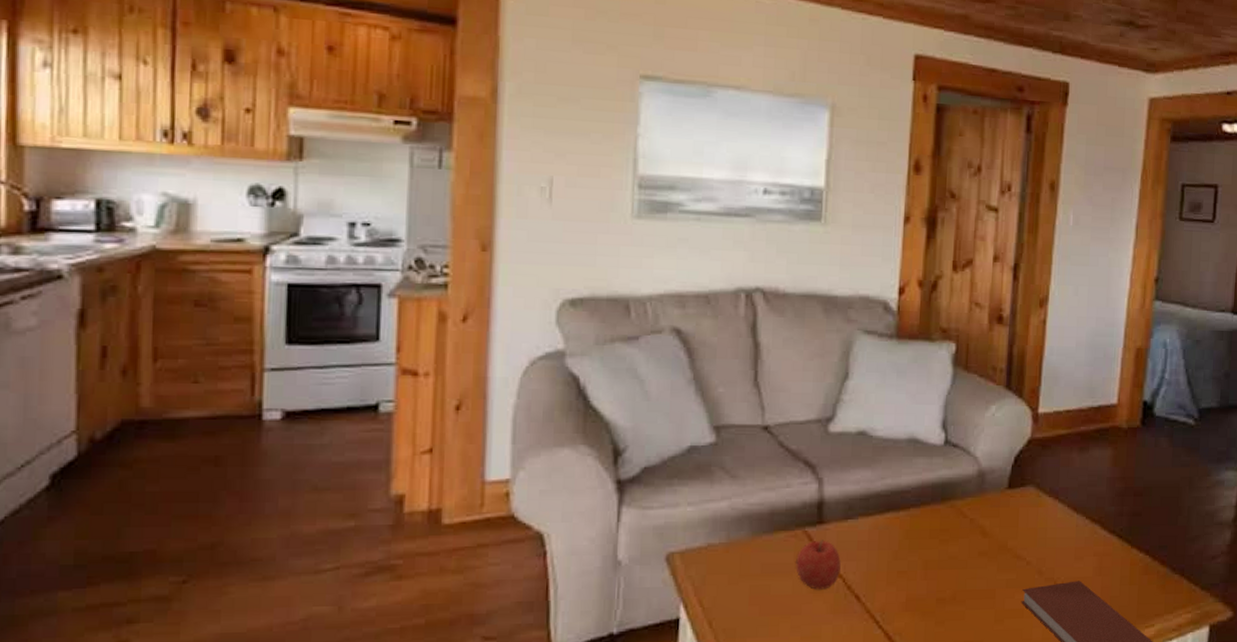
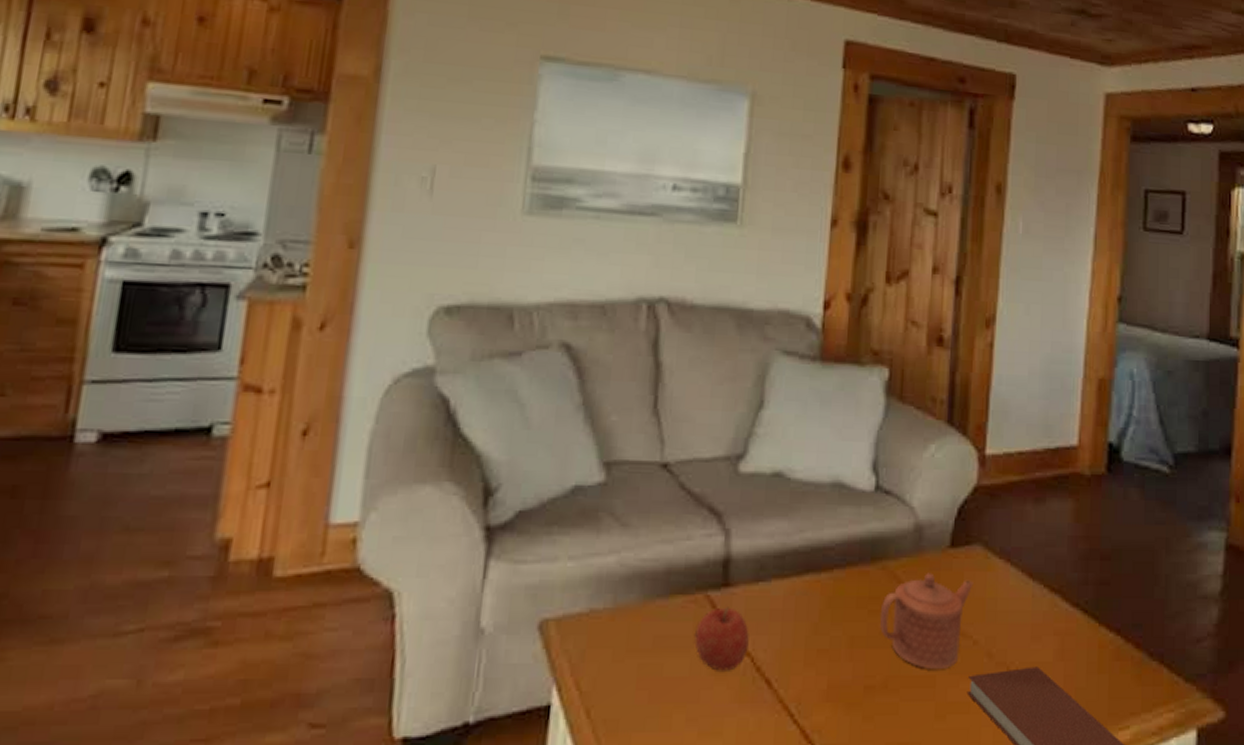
teapot: none [949,509,1027,584] -> present [880,572,974,669]

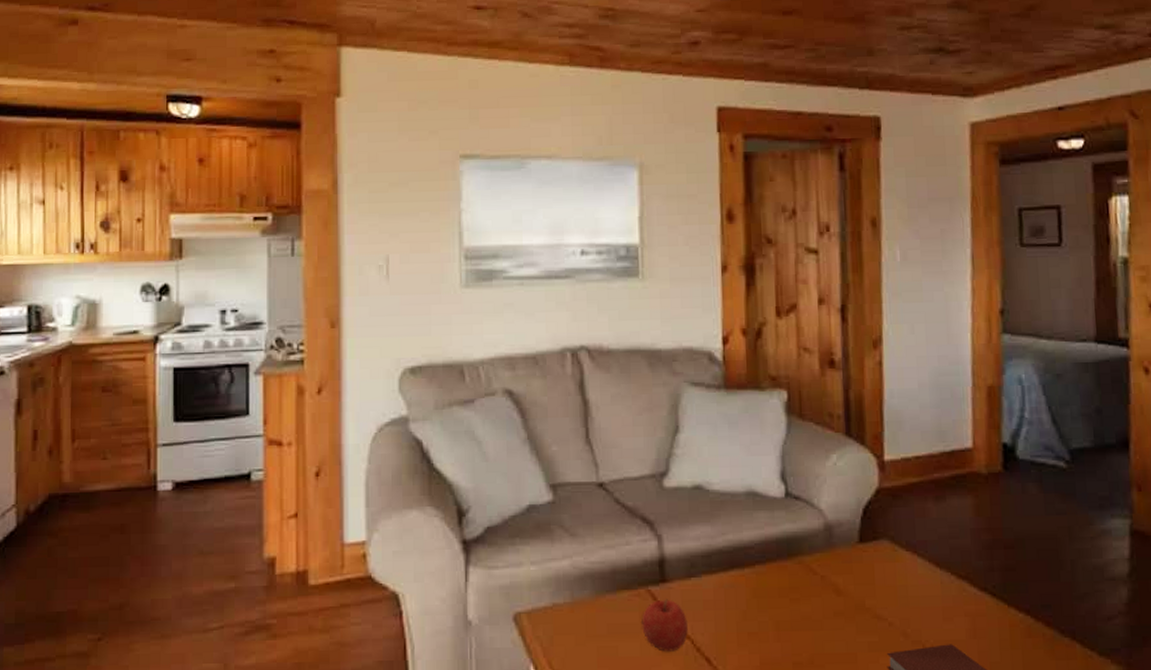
teapot: present [880,572,974,669] -> none [801,565,884,647]

